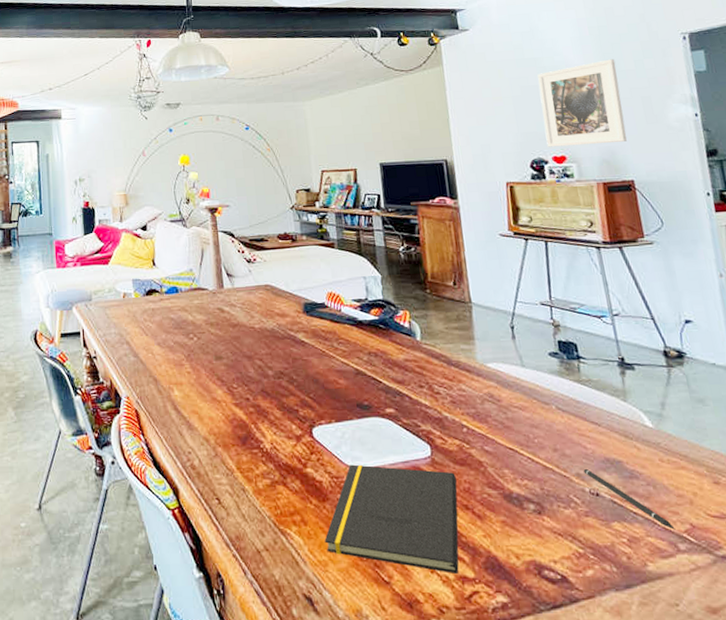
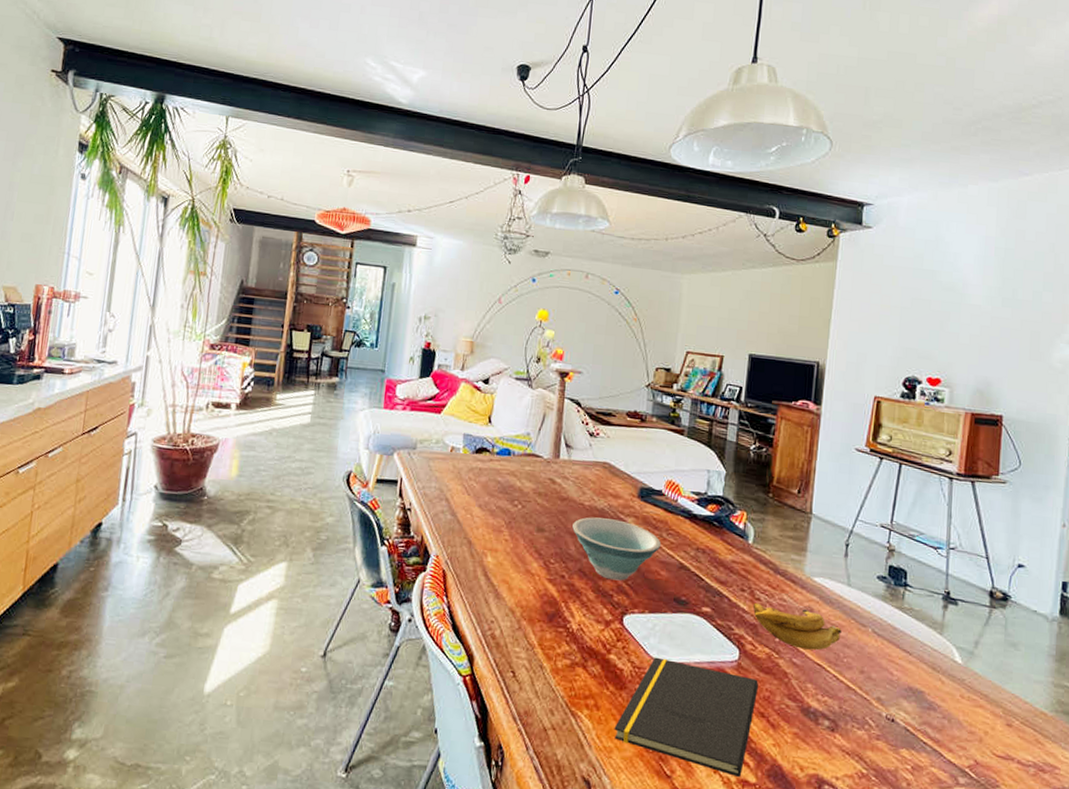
bowl: none [247,337,335,396] -> present [572,517,662,581]
banana: none [434,396,526,436] -> present [753,602,842,651]
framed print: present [537,59,627,147] -> none [925,285,1014,374]
pen: present [583,468,675,529] -> none [884,693,959,763]

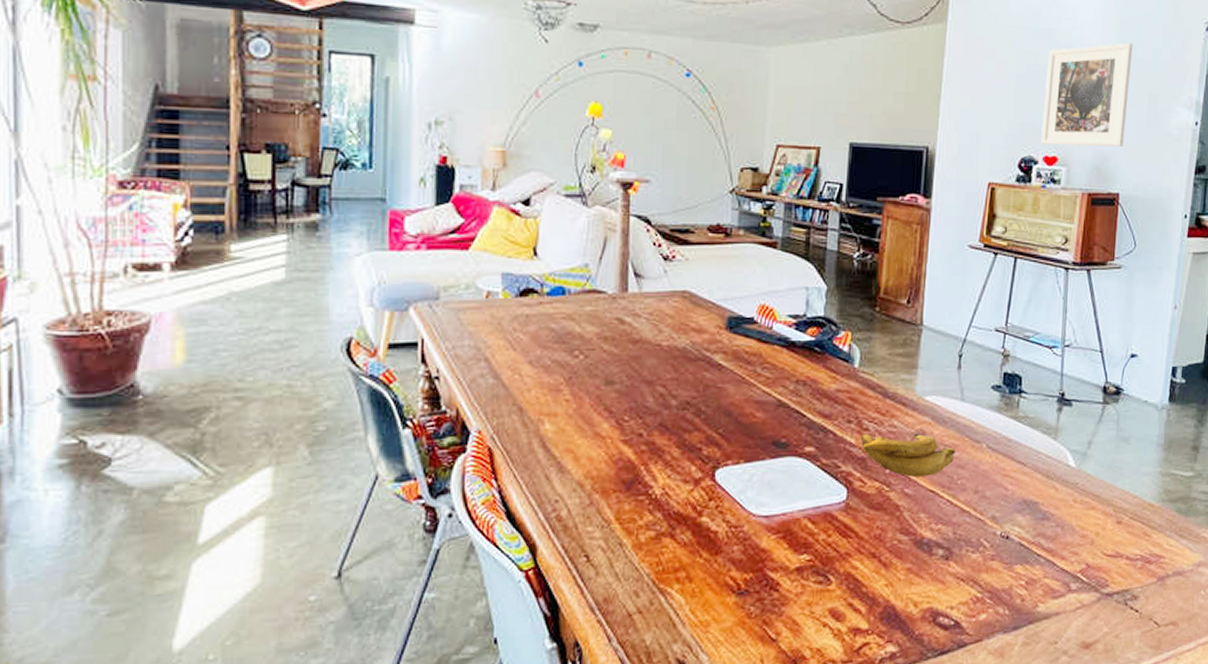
bowl: present [572,517,662,581] -> none [649,359,756,431]
notepad: present [614,657,759,778] -> none [710,511,870,627]
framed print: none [925,285,1014,374] -> present [1041,43,1133,147]

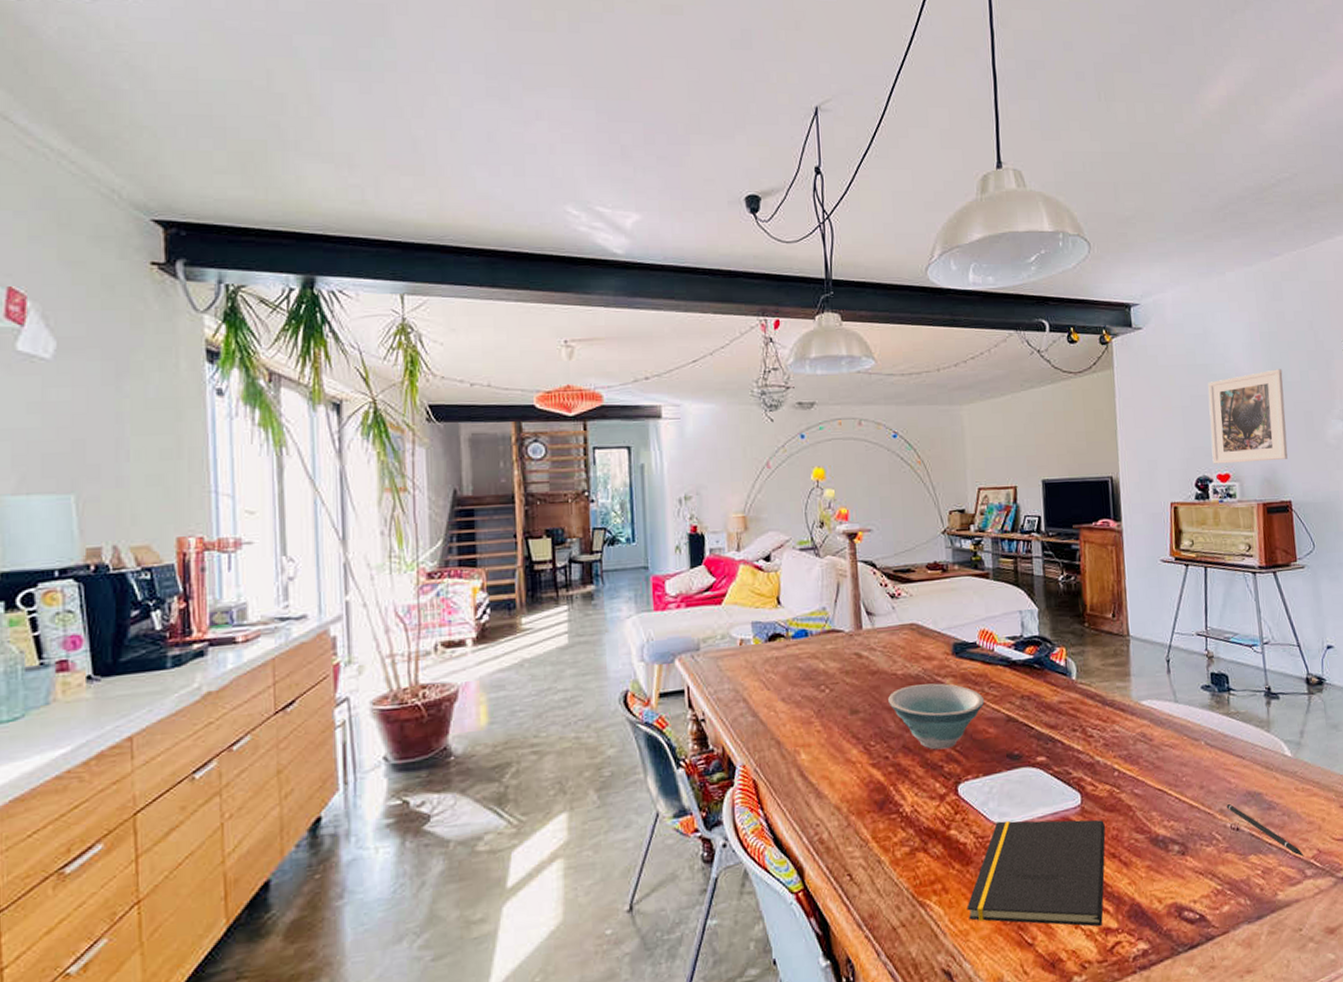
bowl: none [649,359,756,431] -> present [888,683,985,750]
notepad: none [710,511,870,627] -> present [966,819,1106,927]
banana: present [861,433,955,477] -> none [1087,735,1177,778]
pen: none [999,510,1072,569] -> present [1226,803,1304,856]

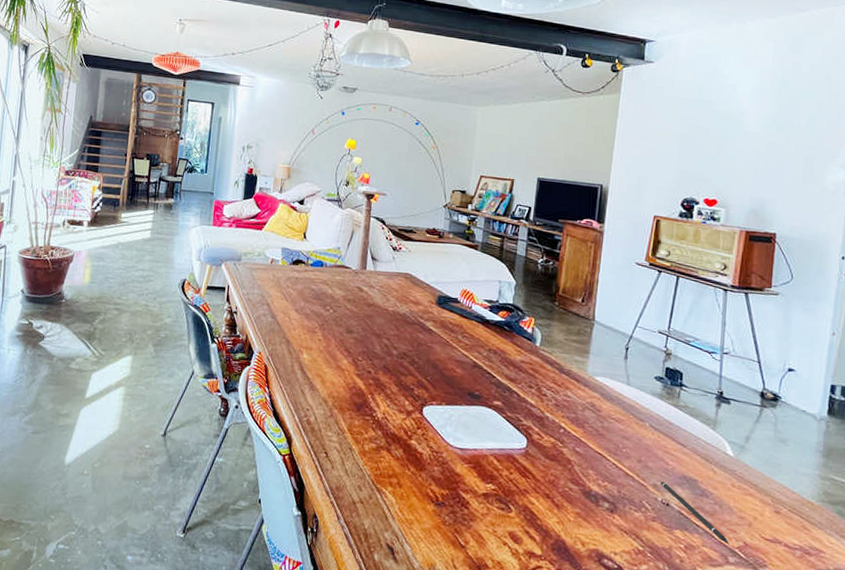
bowl: present [888,683,985,750] -> none [378,320,457,377]
notepad: present [966,819,1106,927] -> none [414,443,545,550]
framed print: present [1208,369,1288,464] -> none [702,114,789,196]

